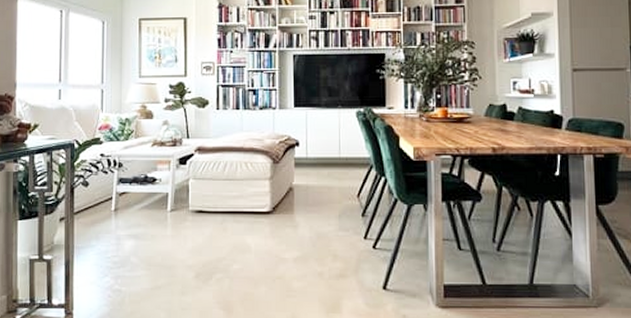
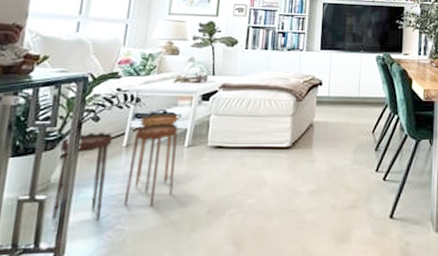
side table: none [59,178,161,289] -> present [52,113,180,231]

